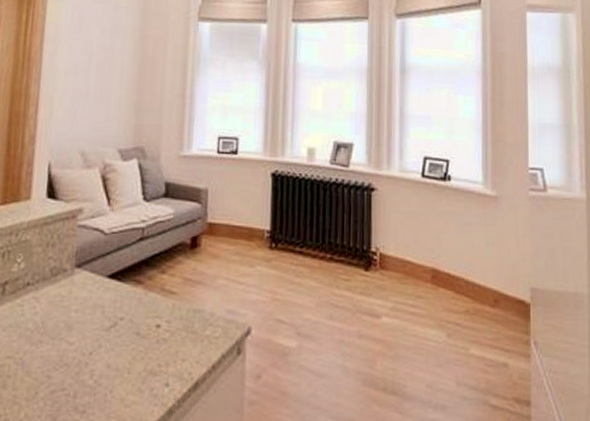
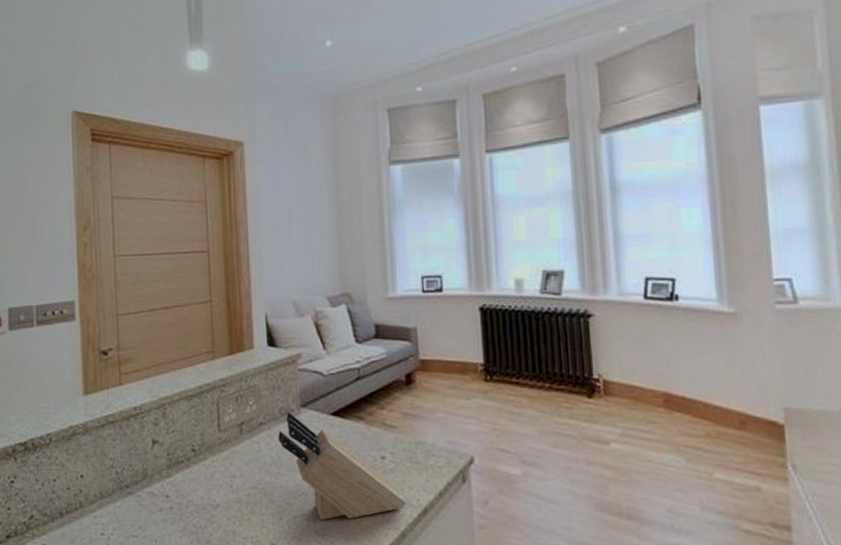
knife block: none [45,271,178,395] -> present [278,411,407,520]

